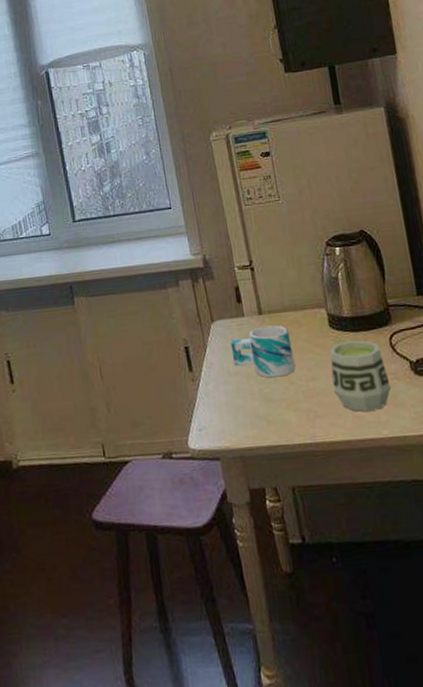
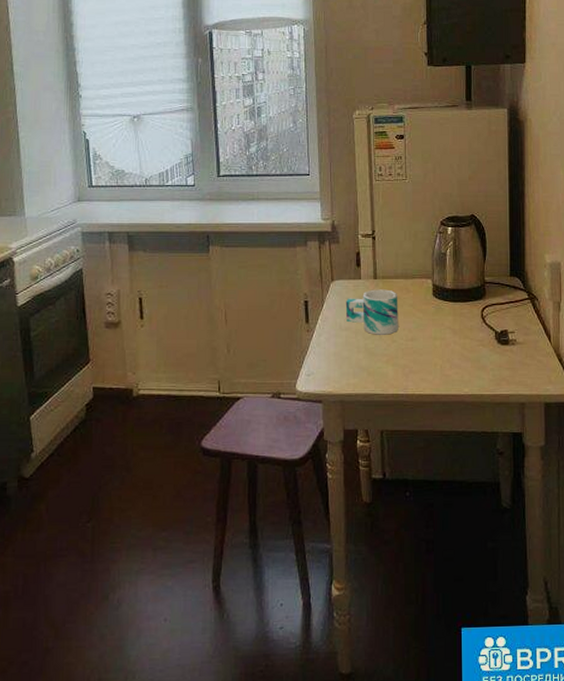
cup: present [330,340,391,412] -> none [429,309,477,372]

